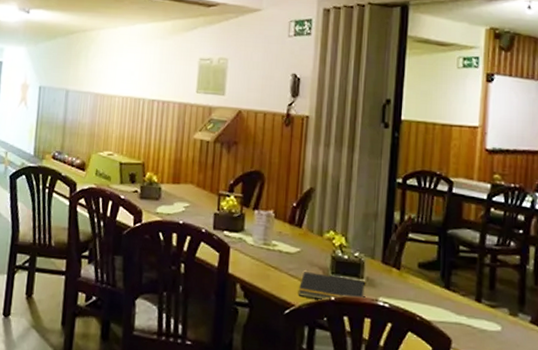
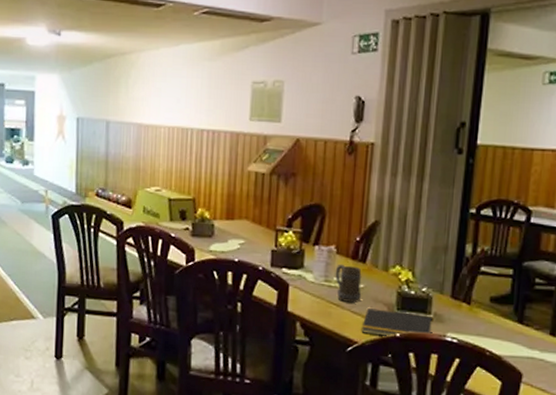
beer mug: none [273,228,299,266] -> present [335,264,362,303]

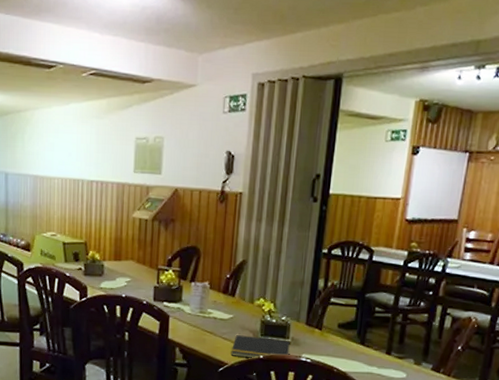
beer mug: present [335,264,362,303] -> none [208,297,231,330]

